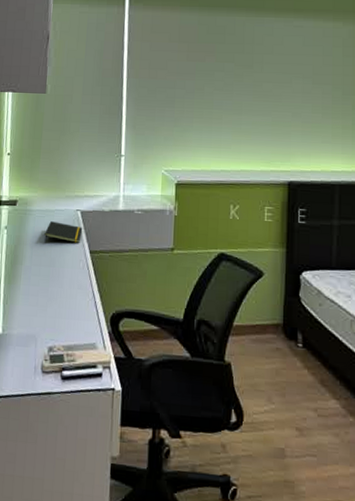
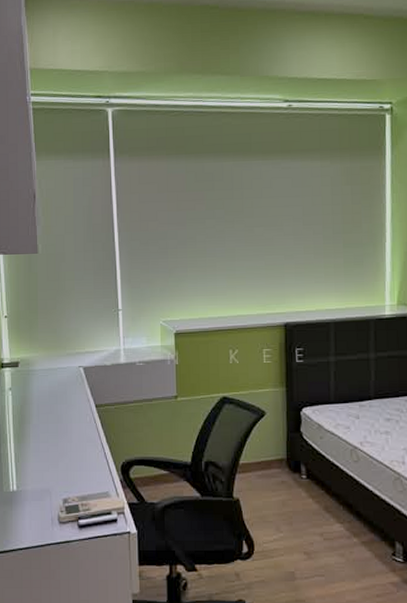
notepad: present [44,221,83,243] -> none [48,379,87,401]

